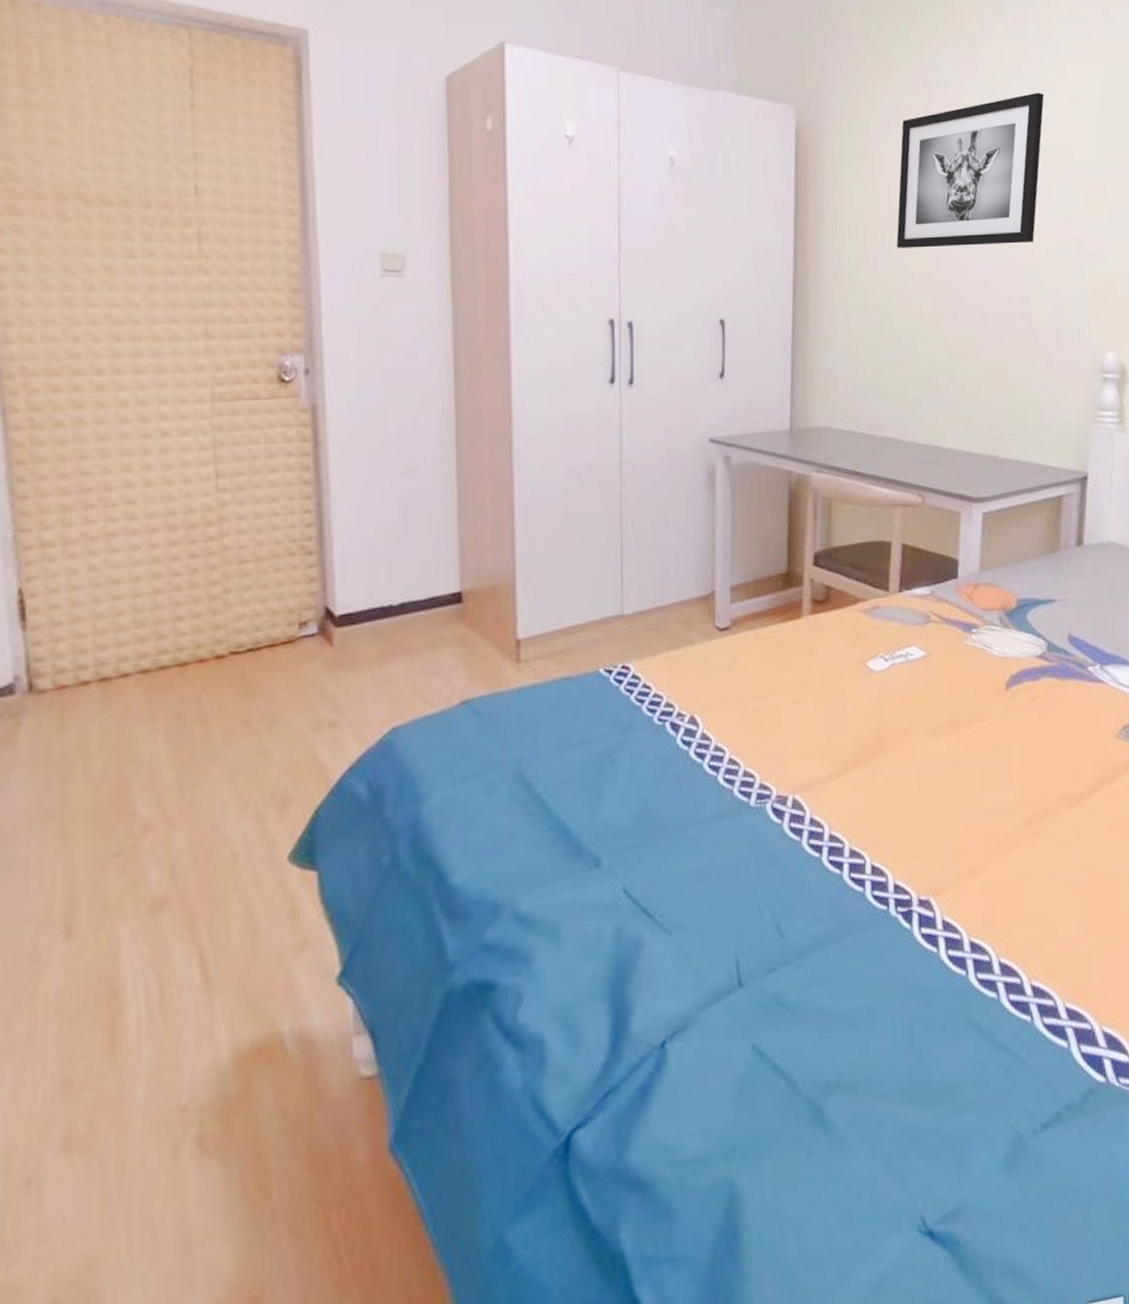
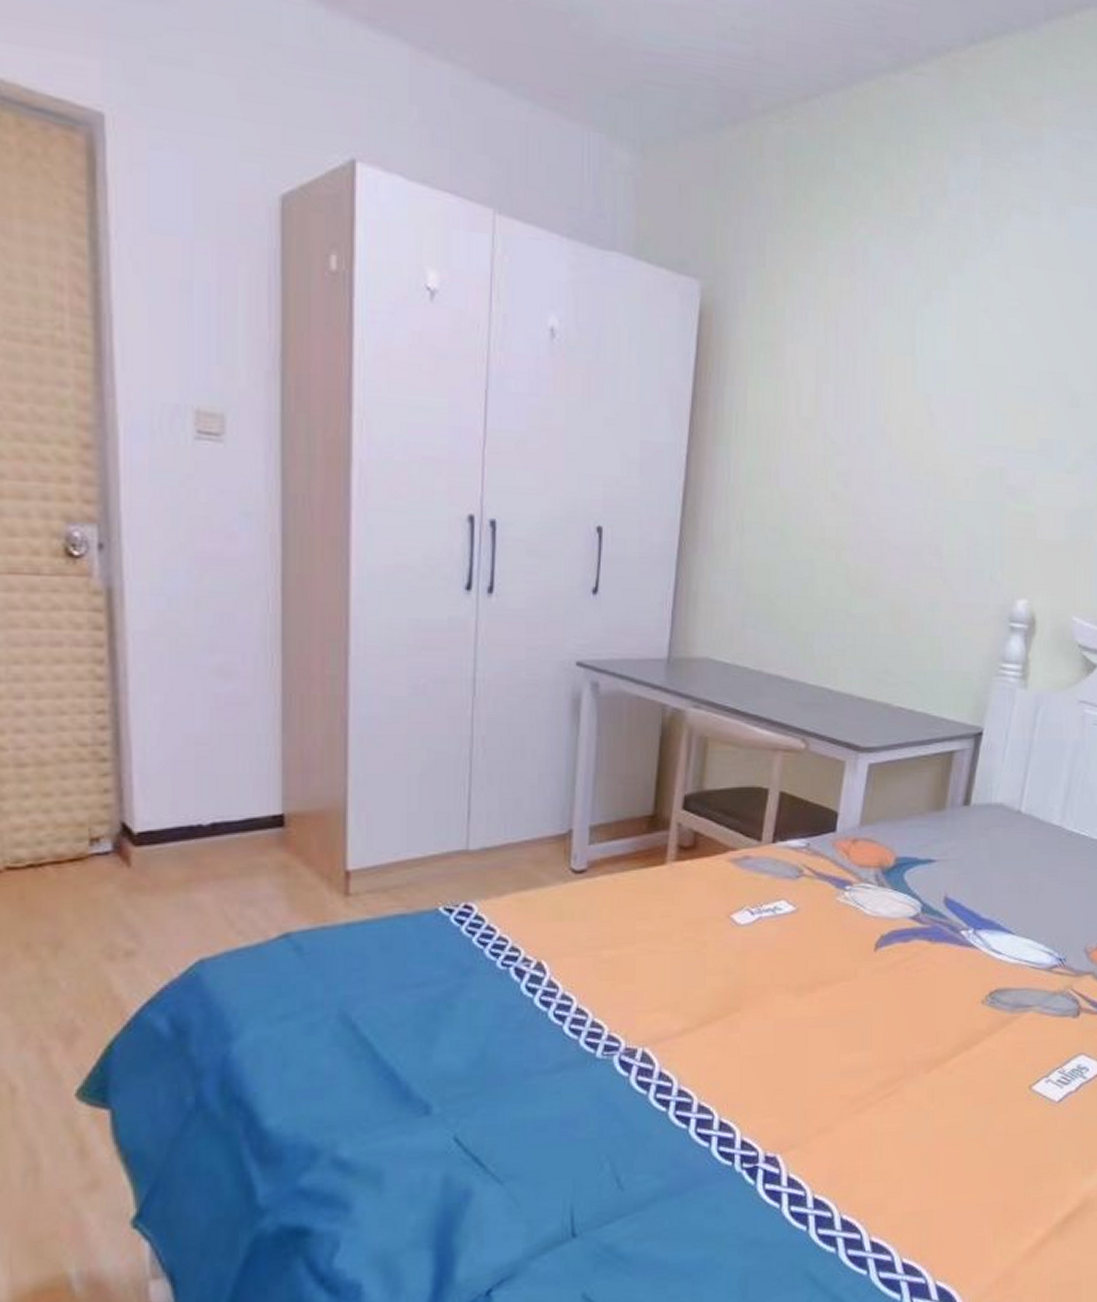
wall art: present [896,92,1045,248] -> none [802,294,983,470]

